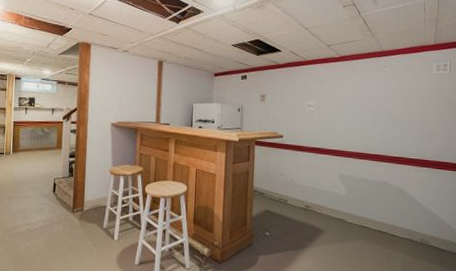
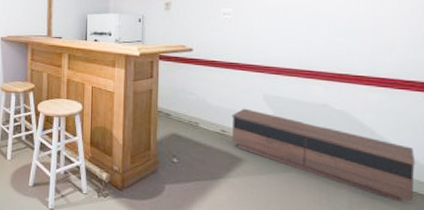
tv stand: none [314,186,449,260] -> present [232,108,416,203]

